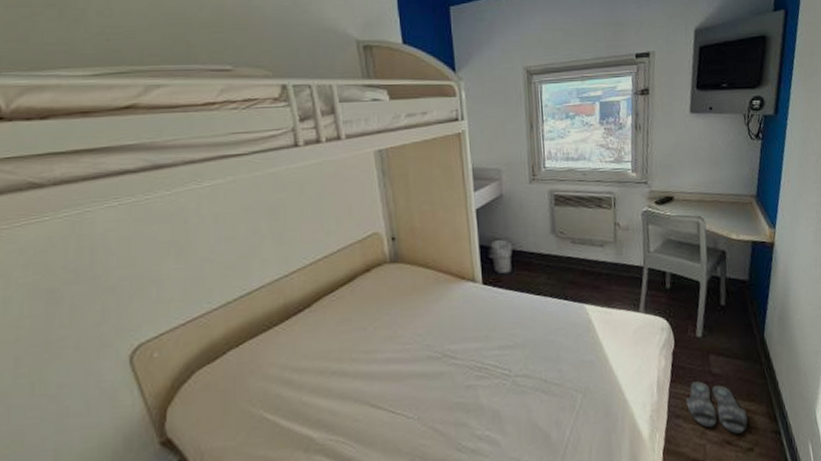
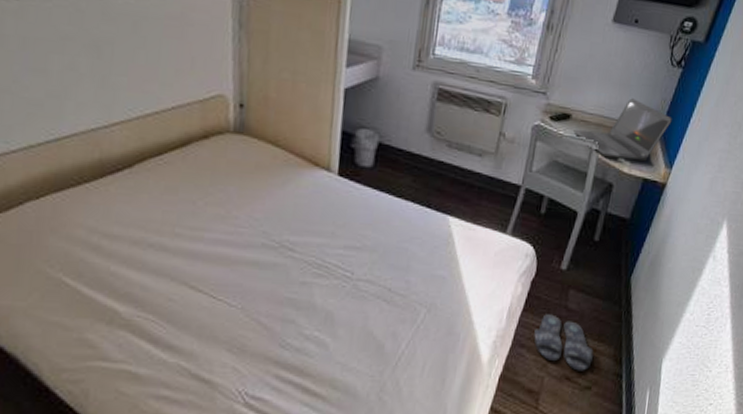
laptop computer: none [679,173,764,229] -> present [573,98,672,162]

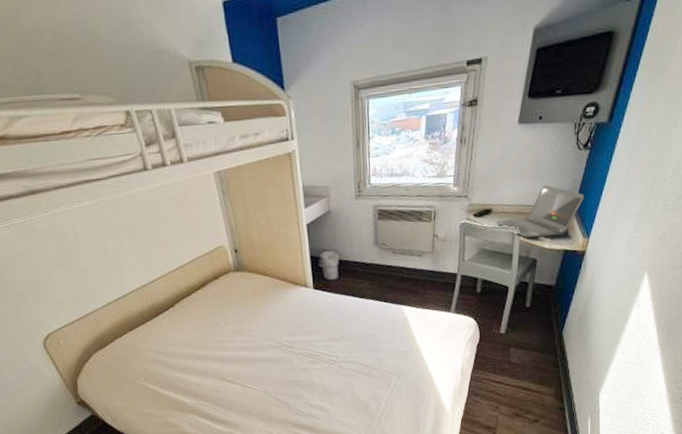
slippers: present [534,314,594,371] -> none [485,368,537,409]

